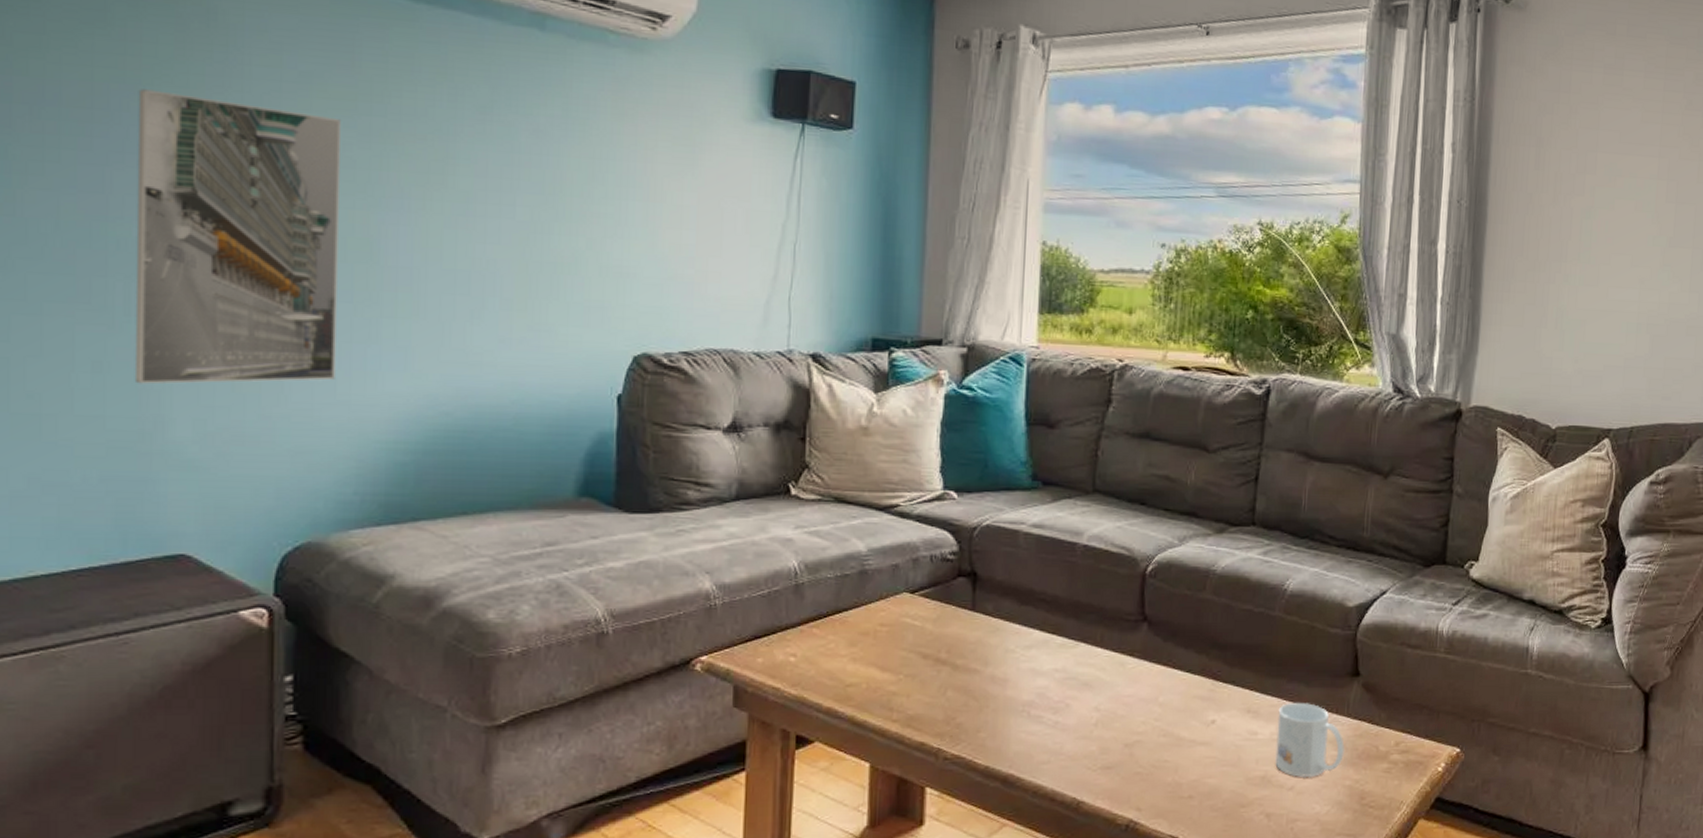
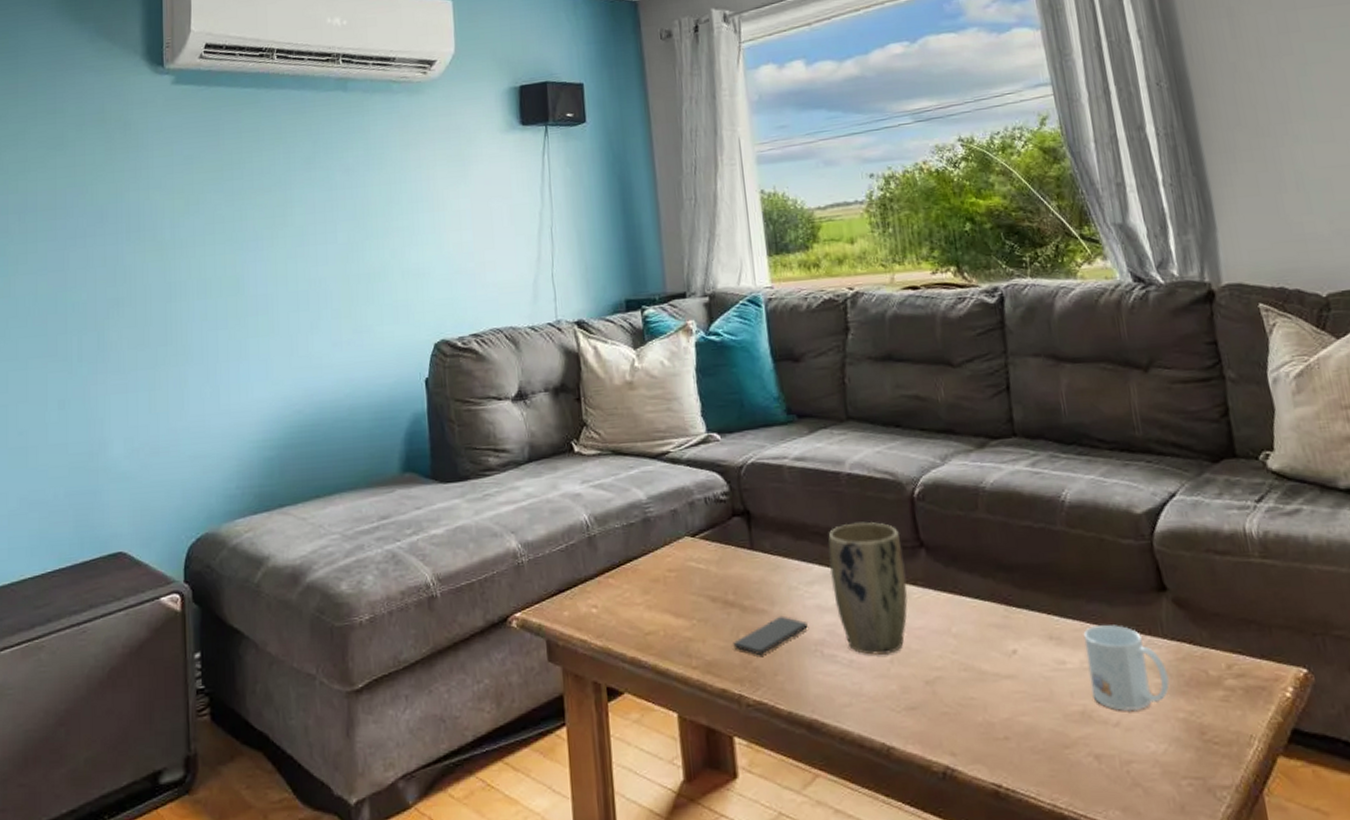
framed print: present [134,89,341,384] -> none [83,186,219,415]
smartphone: none [939,676,1019,712] -> present [733,615,808,655]
plant pot: none [1049,593,1126,718] -> present [828,521,908,655]

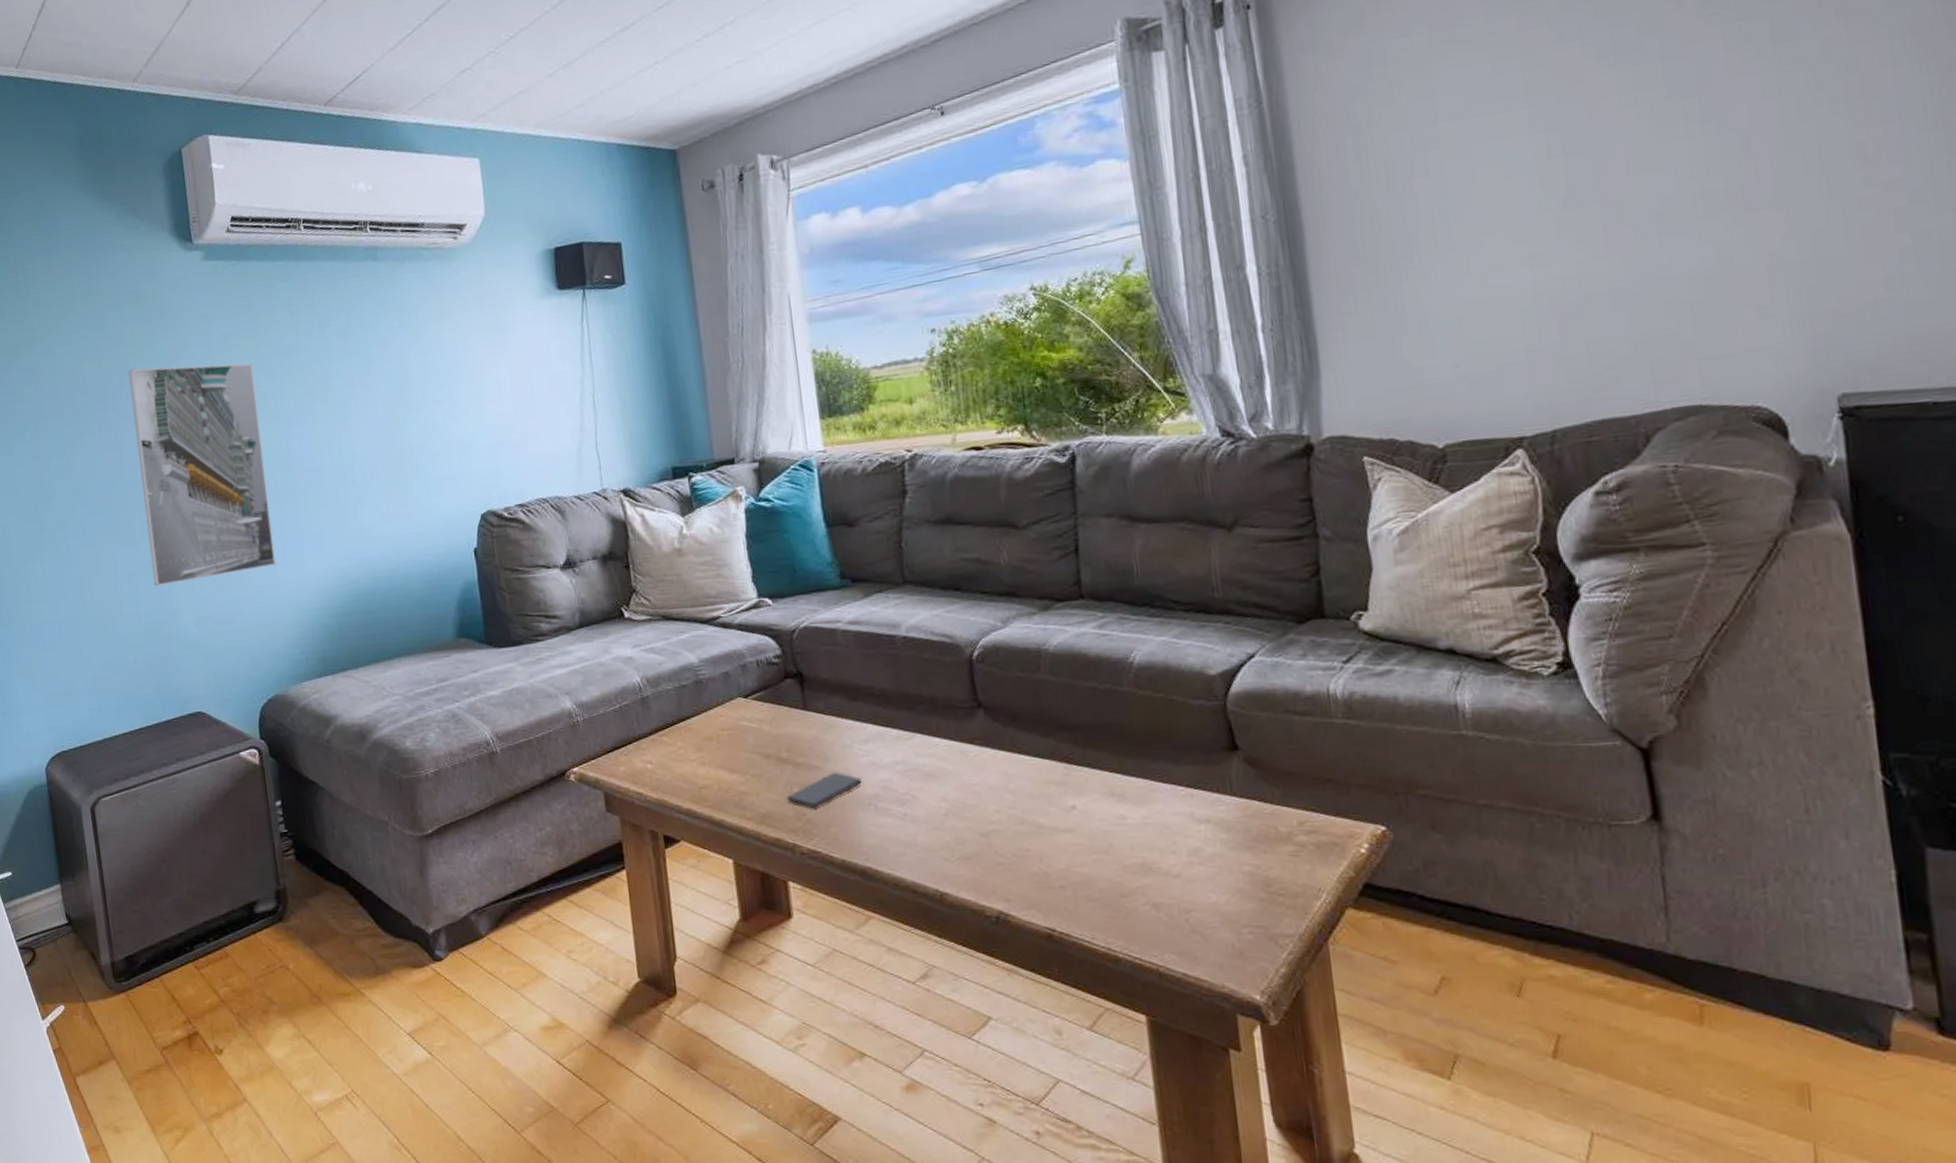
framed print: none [83,186,219,415] -> present [128,363,276,587]
plant pot: present [828,521,908,655] -> none [882,683,964,809]
mug: present [1083,625,1170,712] -> none [1146,782,1237,865]

